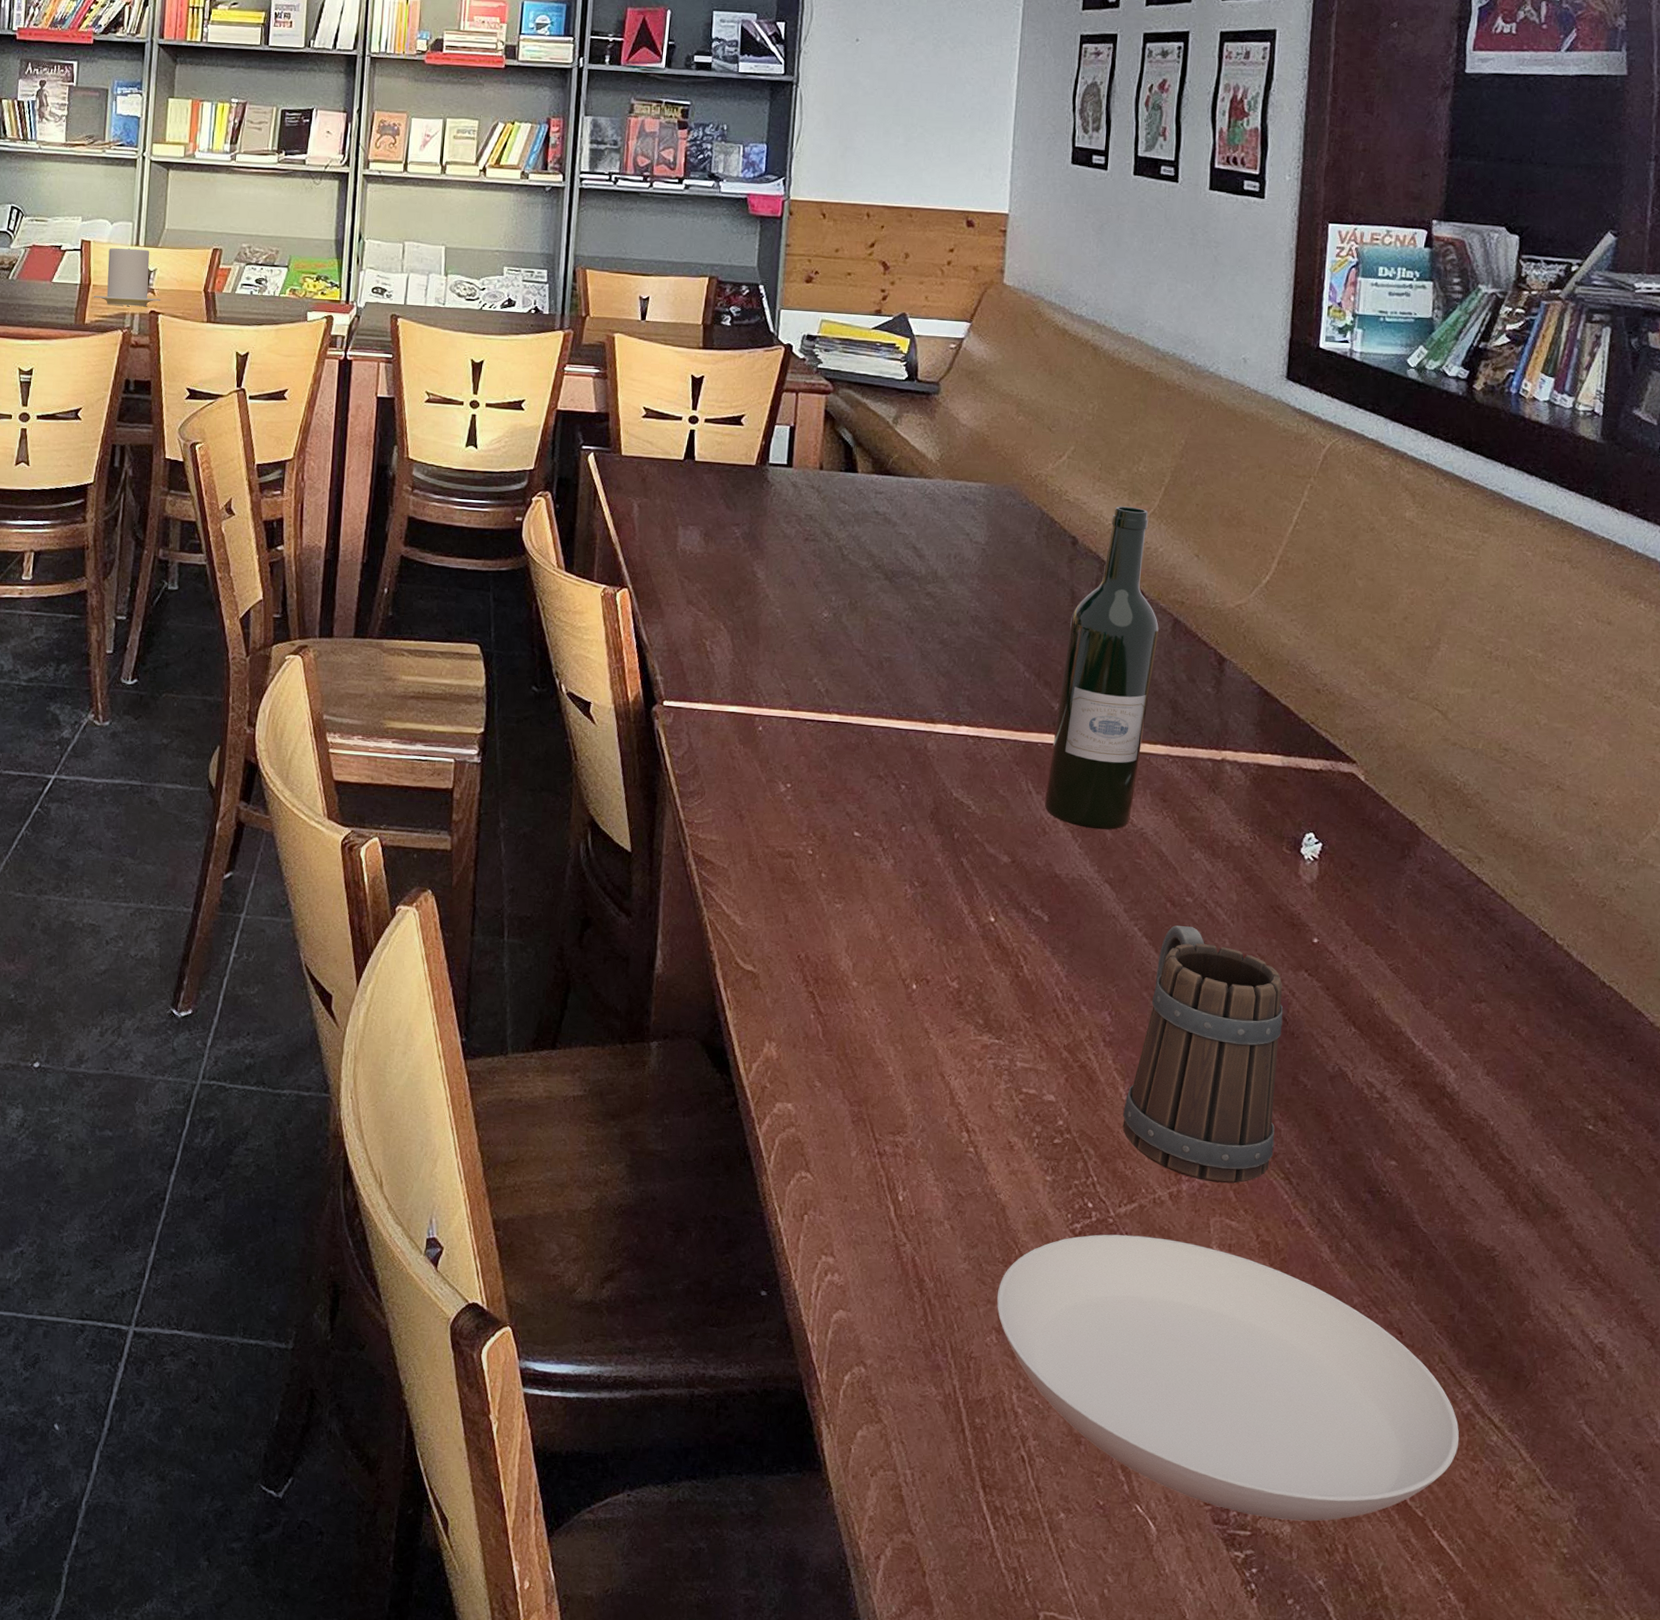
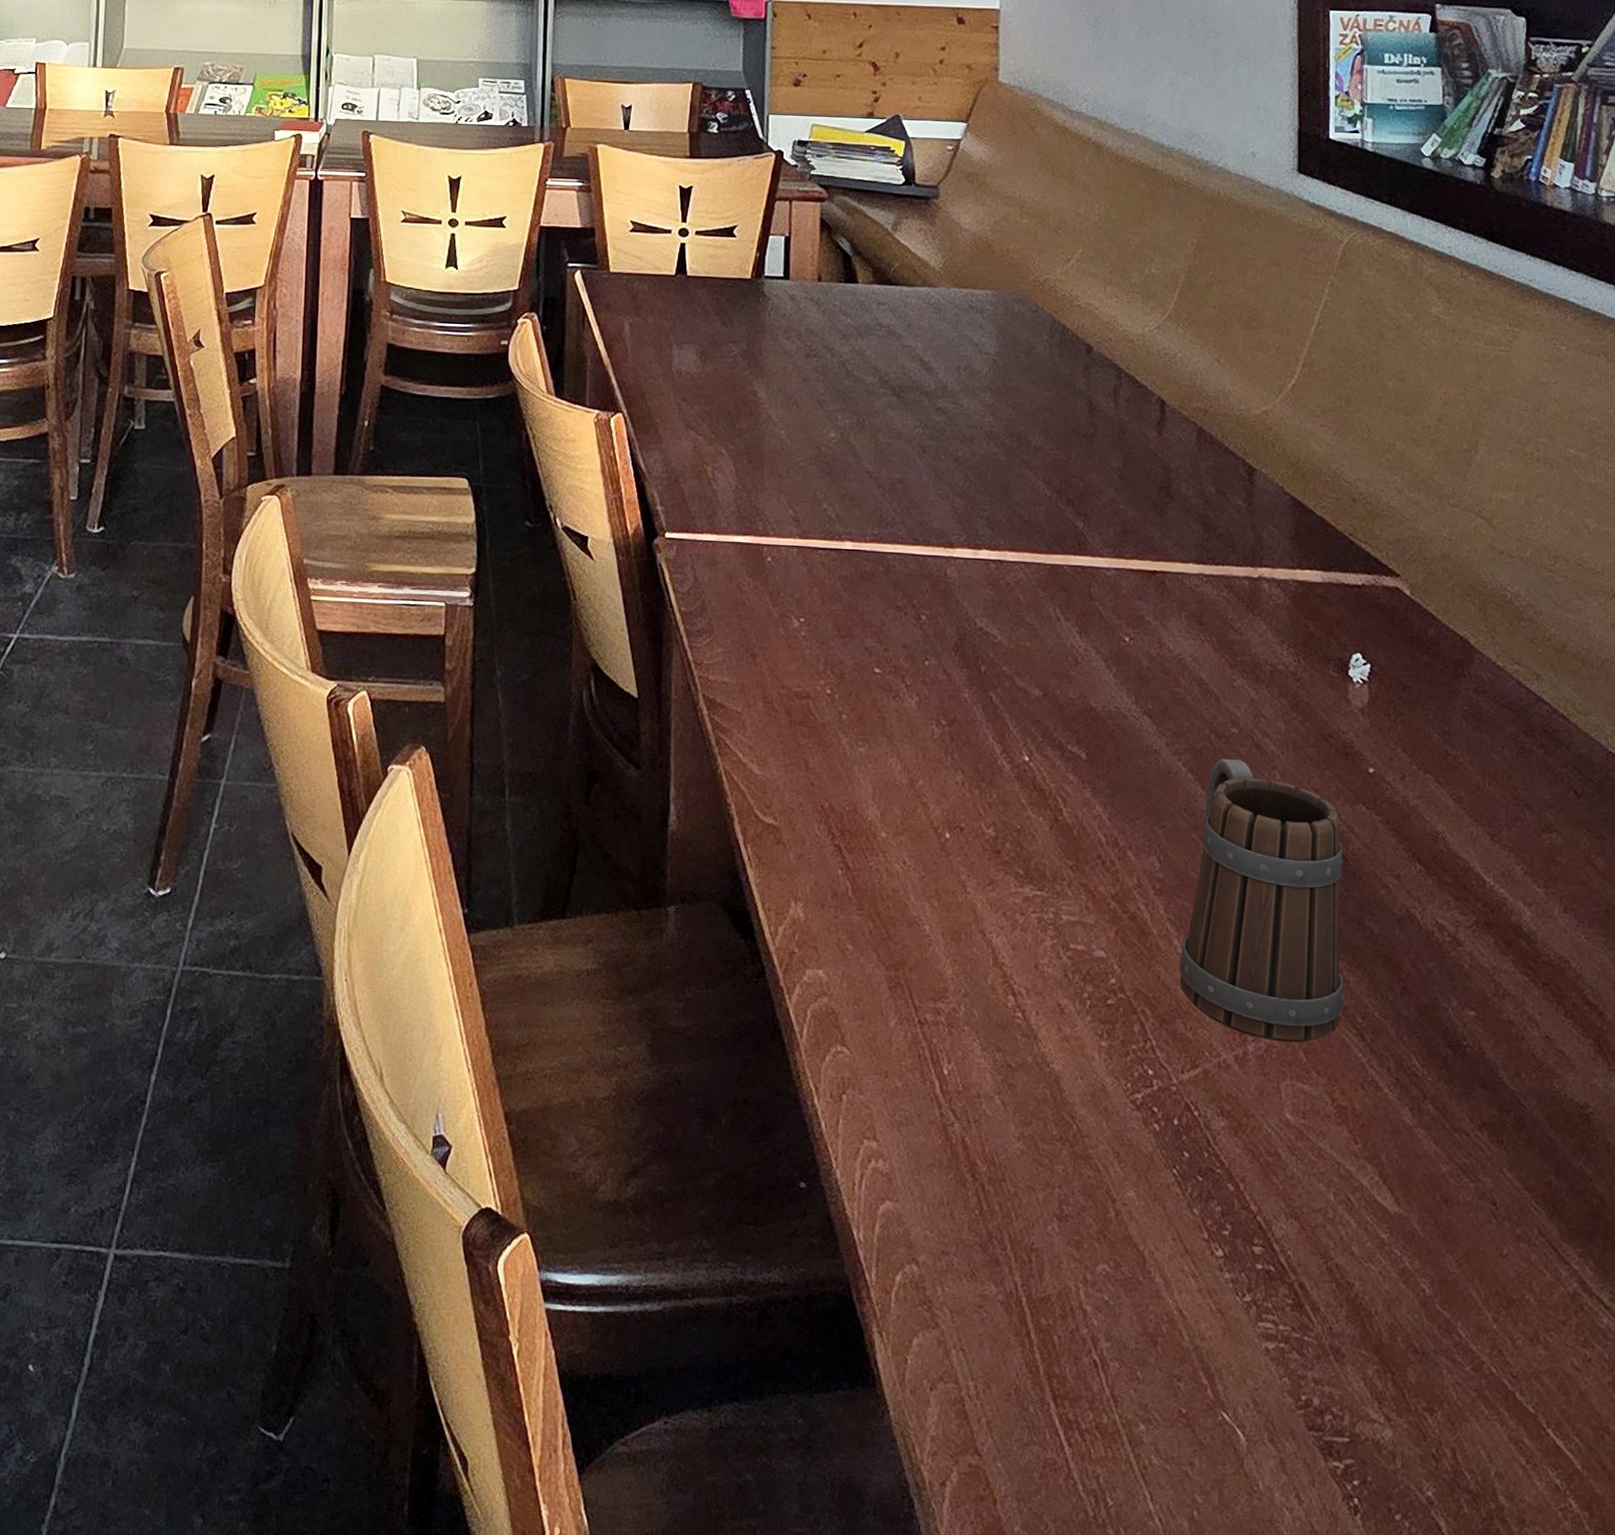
candle: present [94,248,160,307] -> none [50,69,120,131]
saucer: present [996,1234,1460,1521] -> none [1056,1104,1568,1424]
wine bottle: present [1044,506,1159,830] -> none [1074,310,1183,657]

